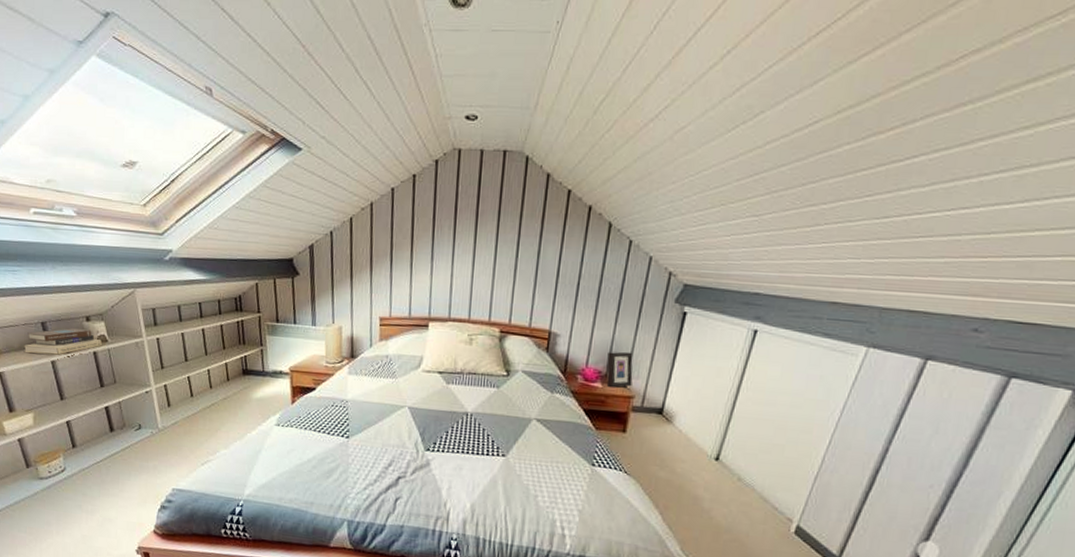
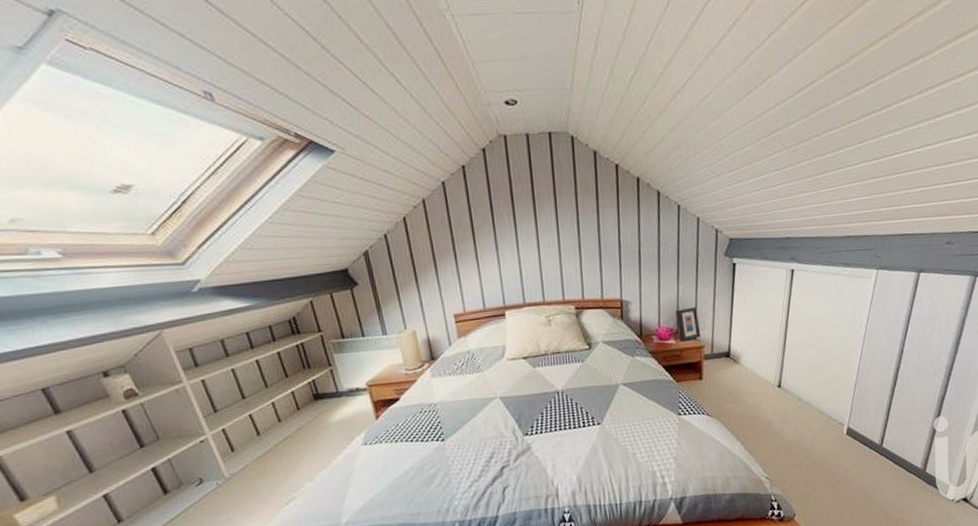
books: present [24,328,102,355] -> none [23,386,131,429]

